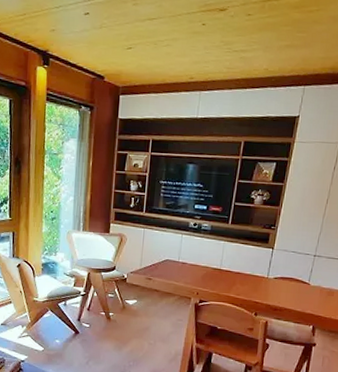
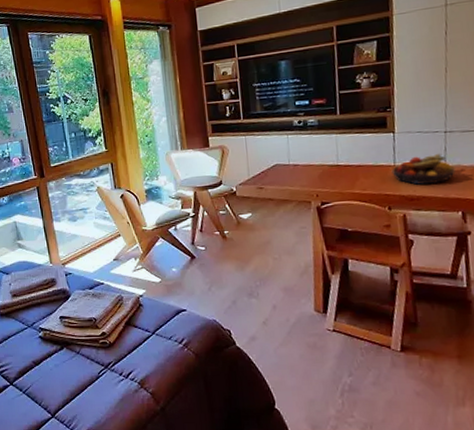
fruit bowl: none [264,272,315,299] -> present [391,153,455,185]

